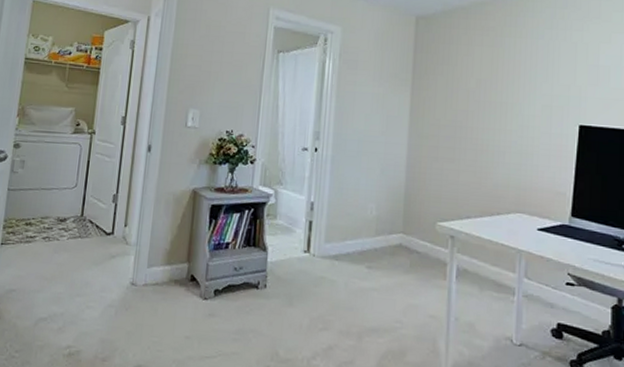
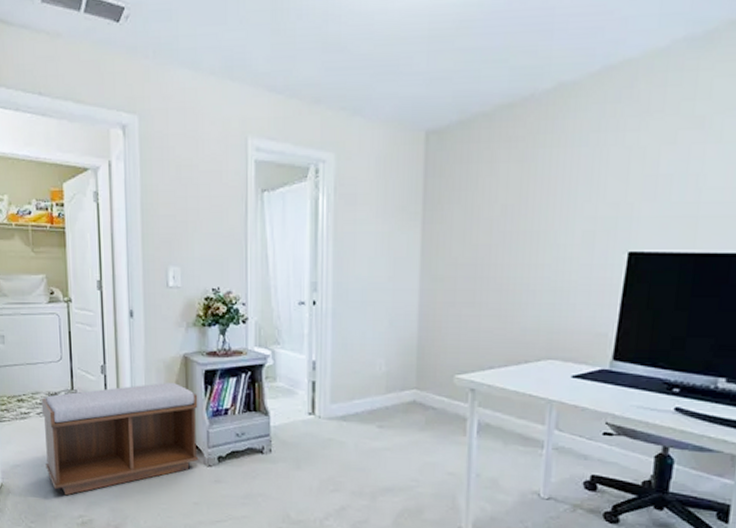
bench: none [41,214,202,324] -> present [41,382,199,496]

